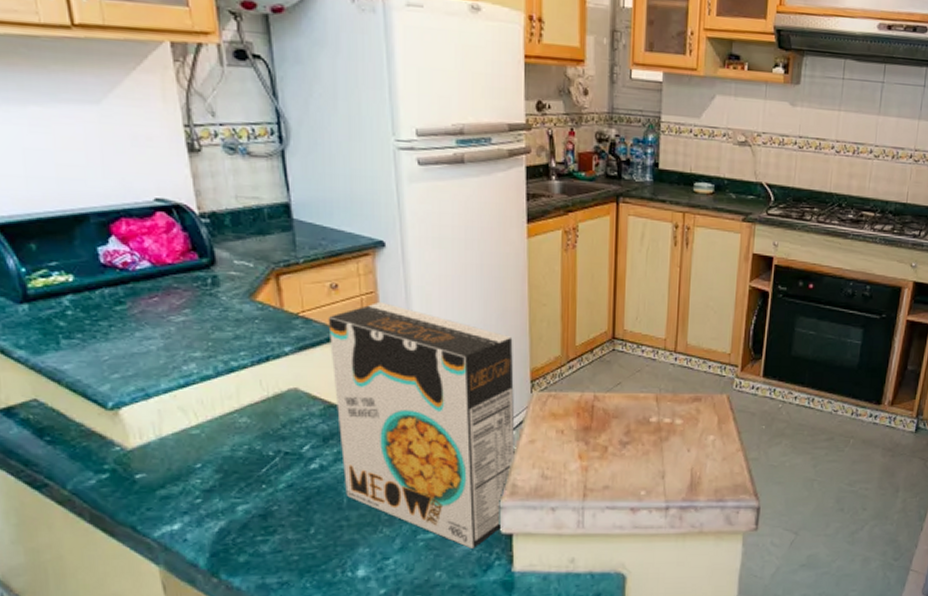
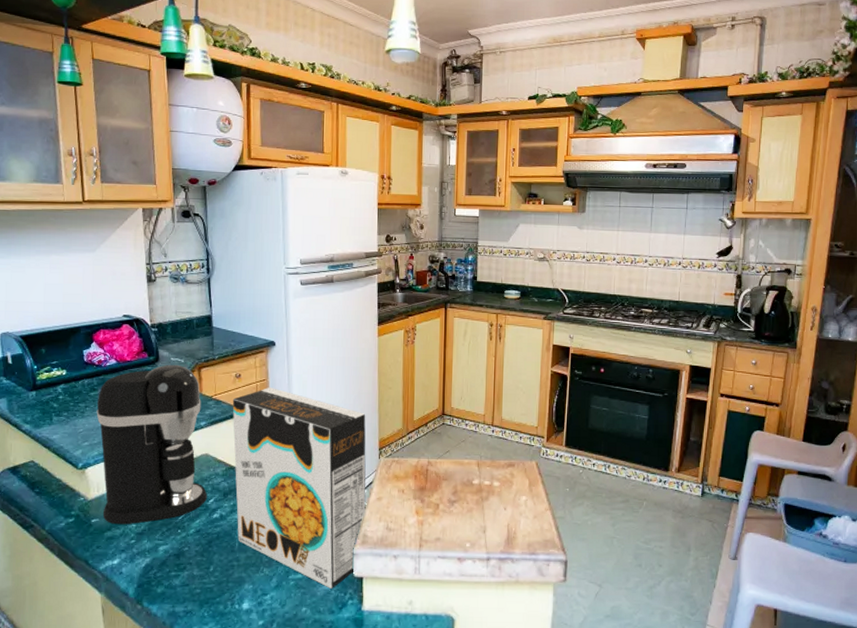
coffee maker: none [127,269,300,480] -> present [96,364,207,525]

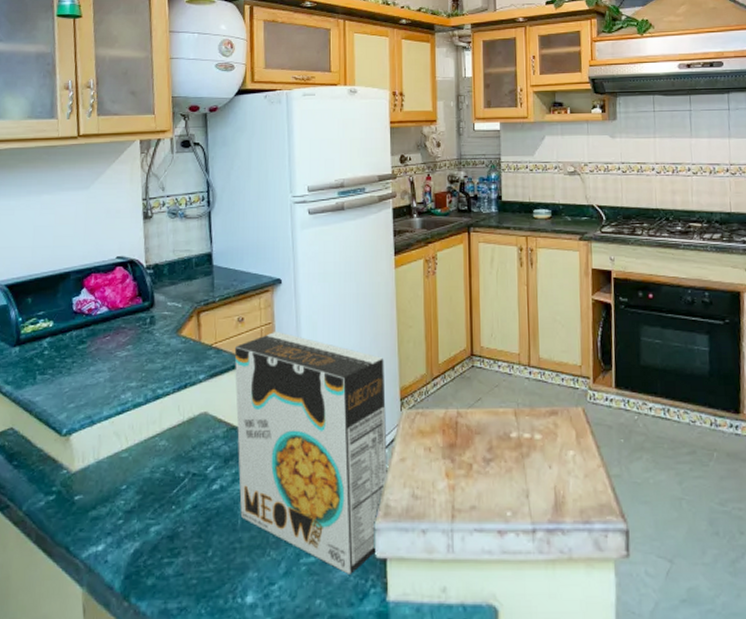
coffee maker: present [96,364,207,525] -> none [84,309,205,502]

